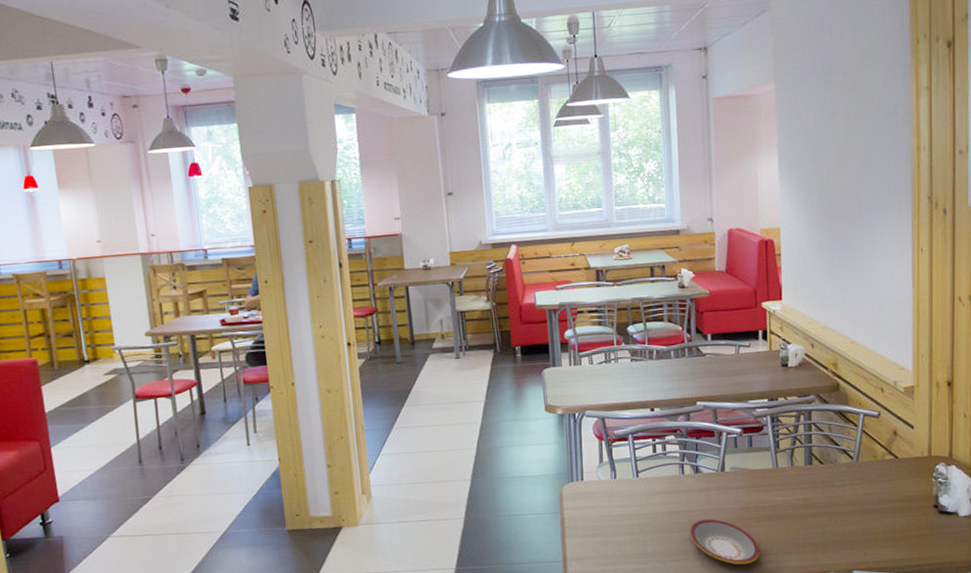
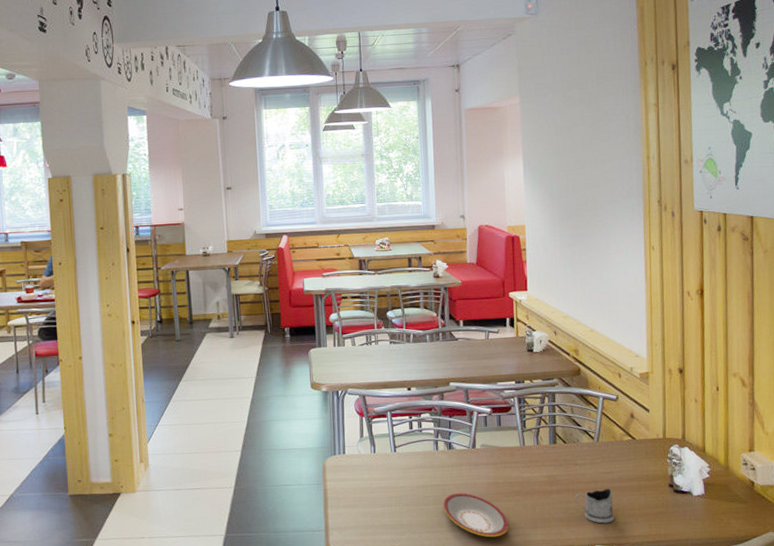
tea glass holder: none [831,511,875,548] -> present [574,489,615,524]

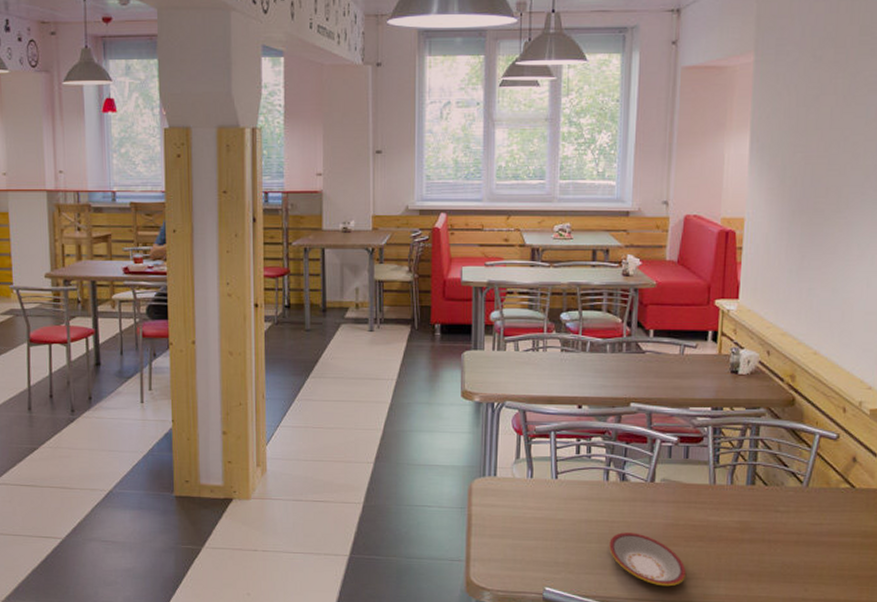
tea glass holder: present [574,489,615,524] -> none [770,543,819,583]

